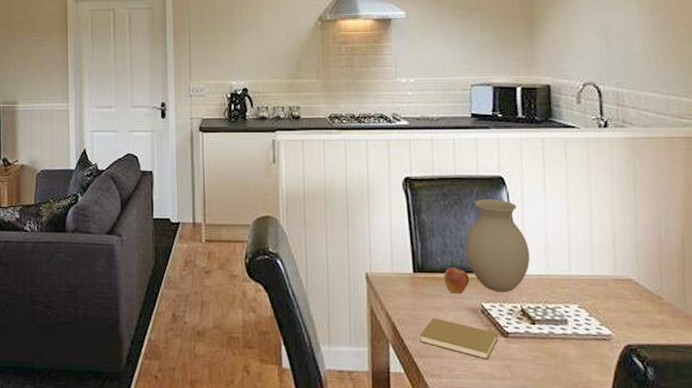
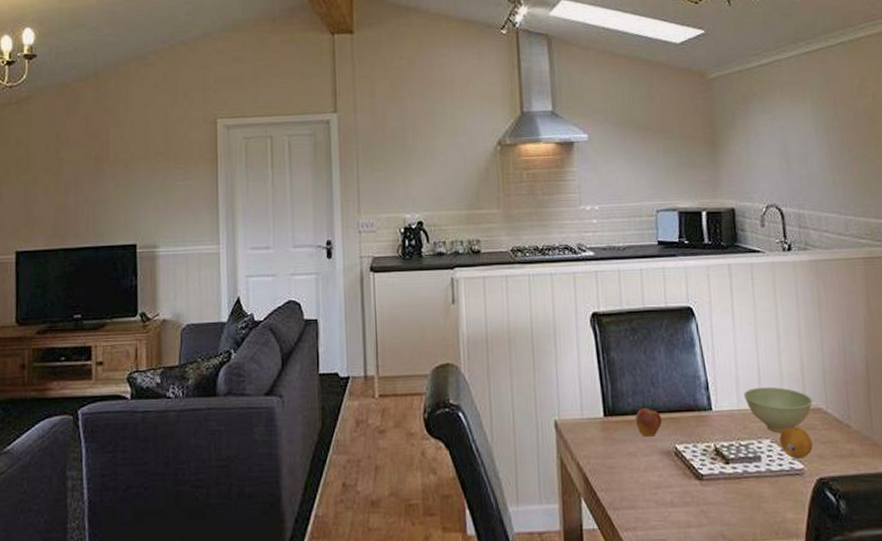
book: present [420,318,498,360] -> none [613,465,693,507]
vase: present [465,199,531,293] -> none [656,332,722,432]
bowl: none [552,255,624,299] -> present [743,386,813,433]
fruit: none [587,294,621,325] -> present [779,426,813,458]

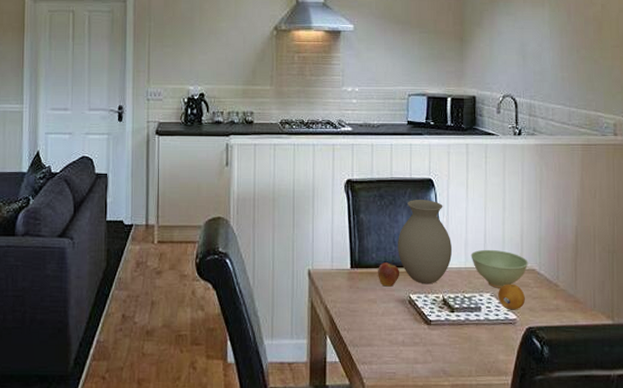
vase: none [656,332,722,432] -> present [398,200,453,284]

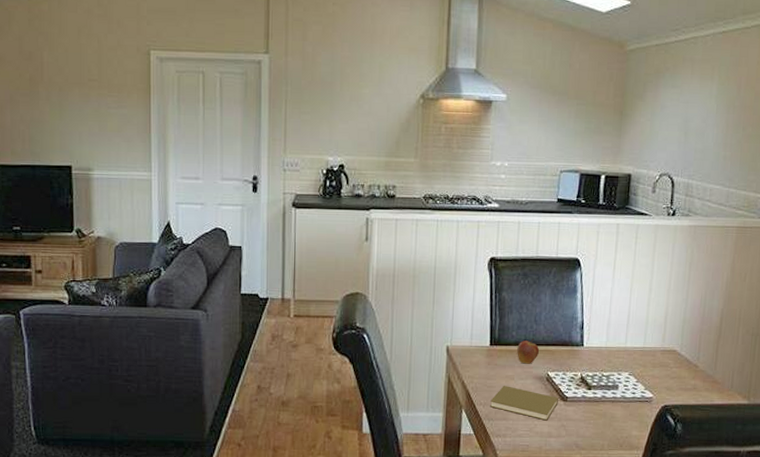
book: none [354,310,422,346] -> present [490,386,558,421]
vase: present [398,200,453,284] -> none [538,279,595,363]
bowl: present [470,249,529,288] -> none [612,330,670,368]
fruit: present [498,284,525,310] -> none [636,363,663,389]

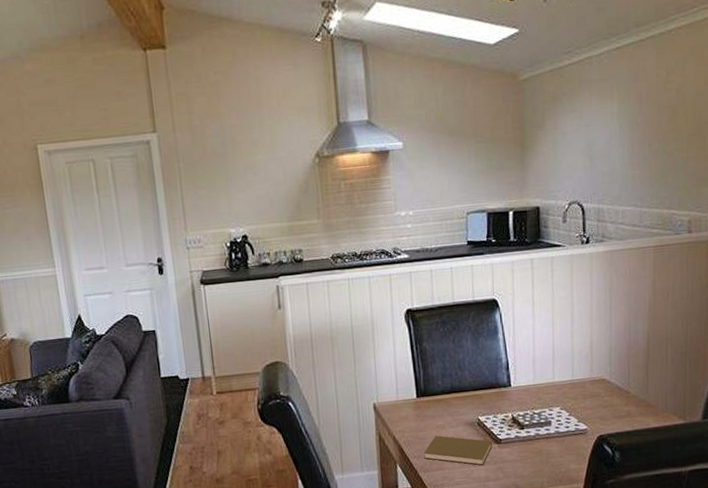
fruit: present [517,338,539,364] -> none [444,385,467,412]

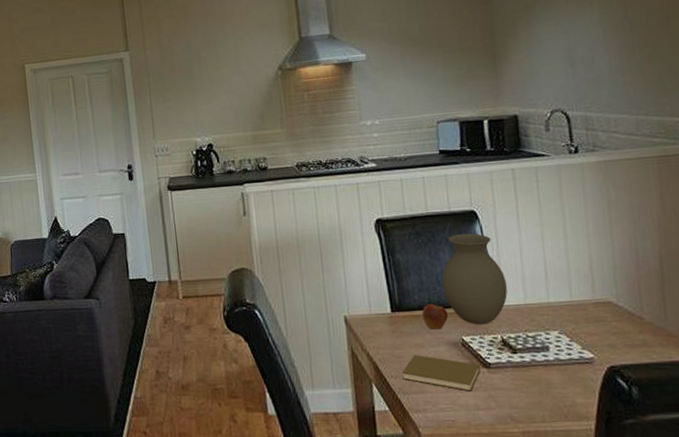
fruit: none [444,385,467,412] -> present [422,301,448,330]
vase: none [463,321,520,405] -> present [441,233,508,325]

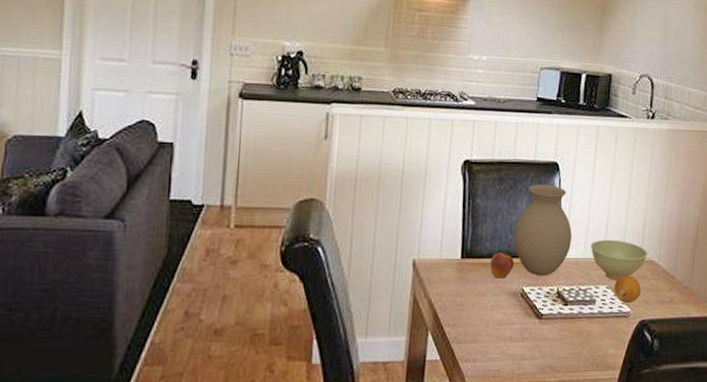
book: present [402,355,481,392] -> none [459,303,533,342]
bowl: none [530,282,603,325] -> present [590,239,648,280]
fruit: none [568,319,603,348] -> present [614,275,641,303]

